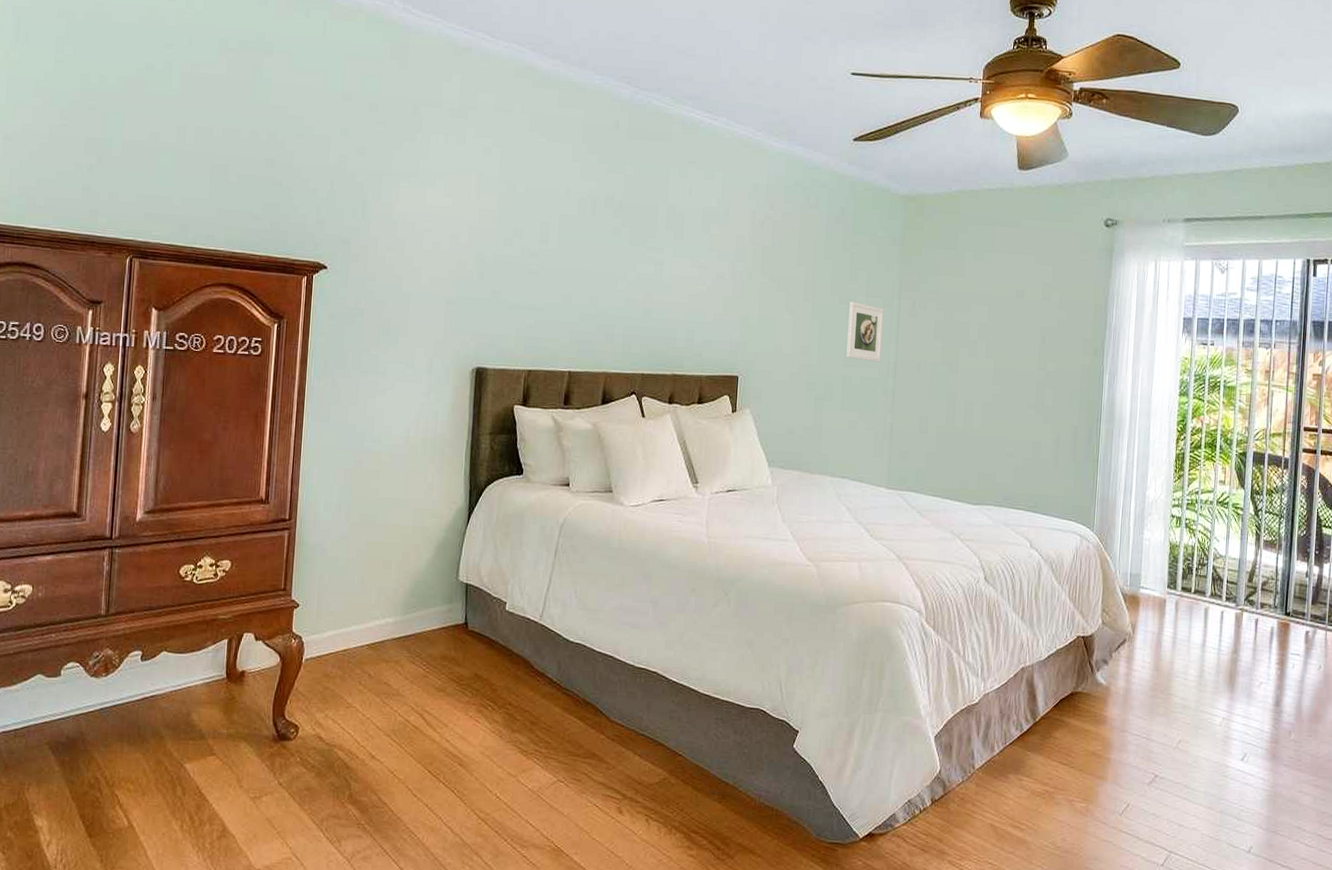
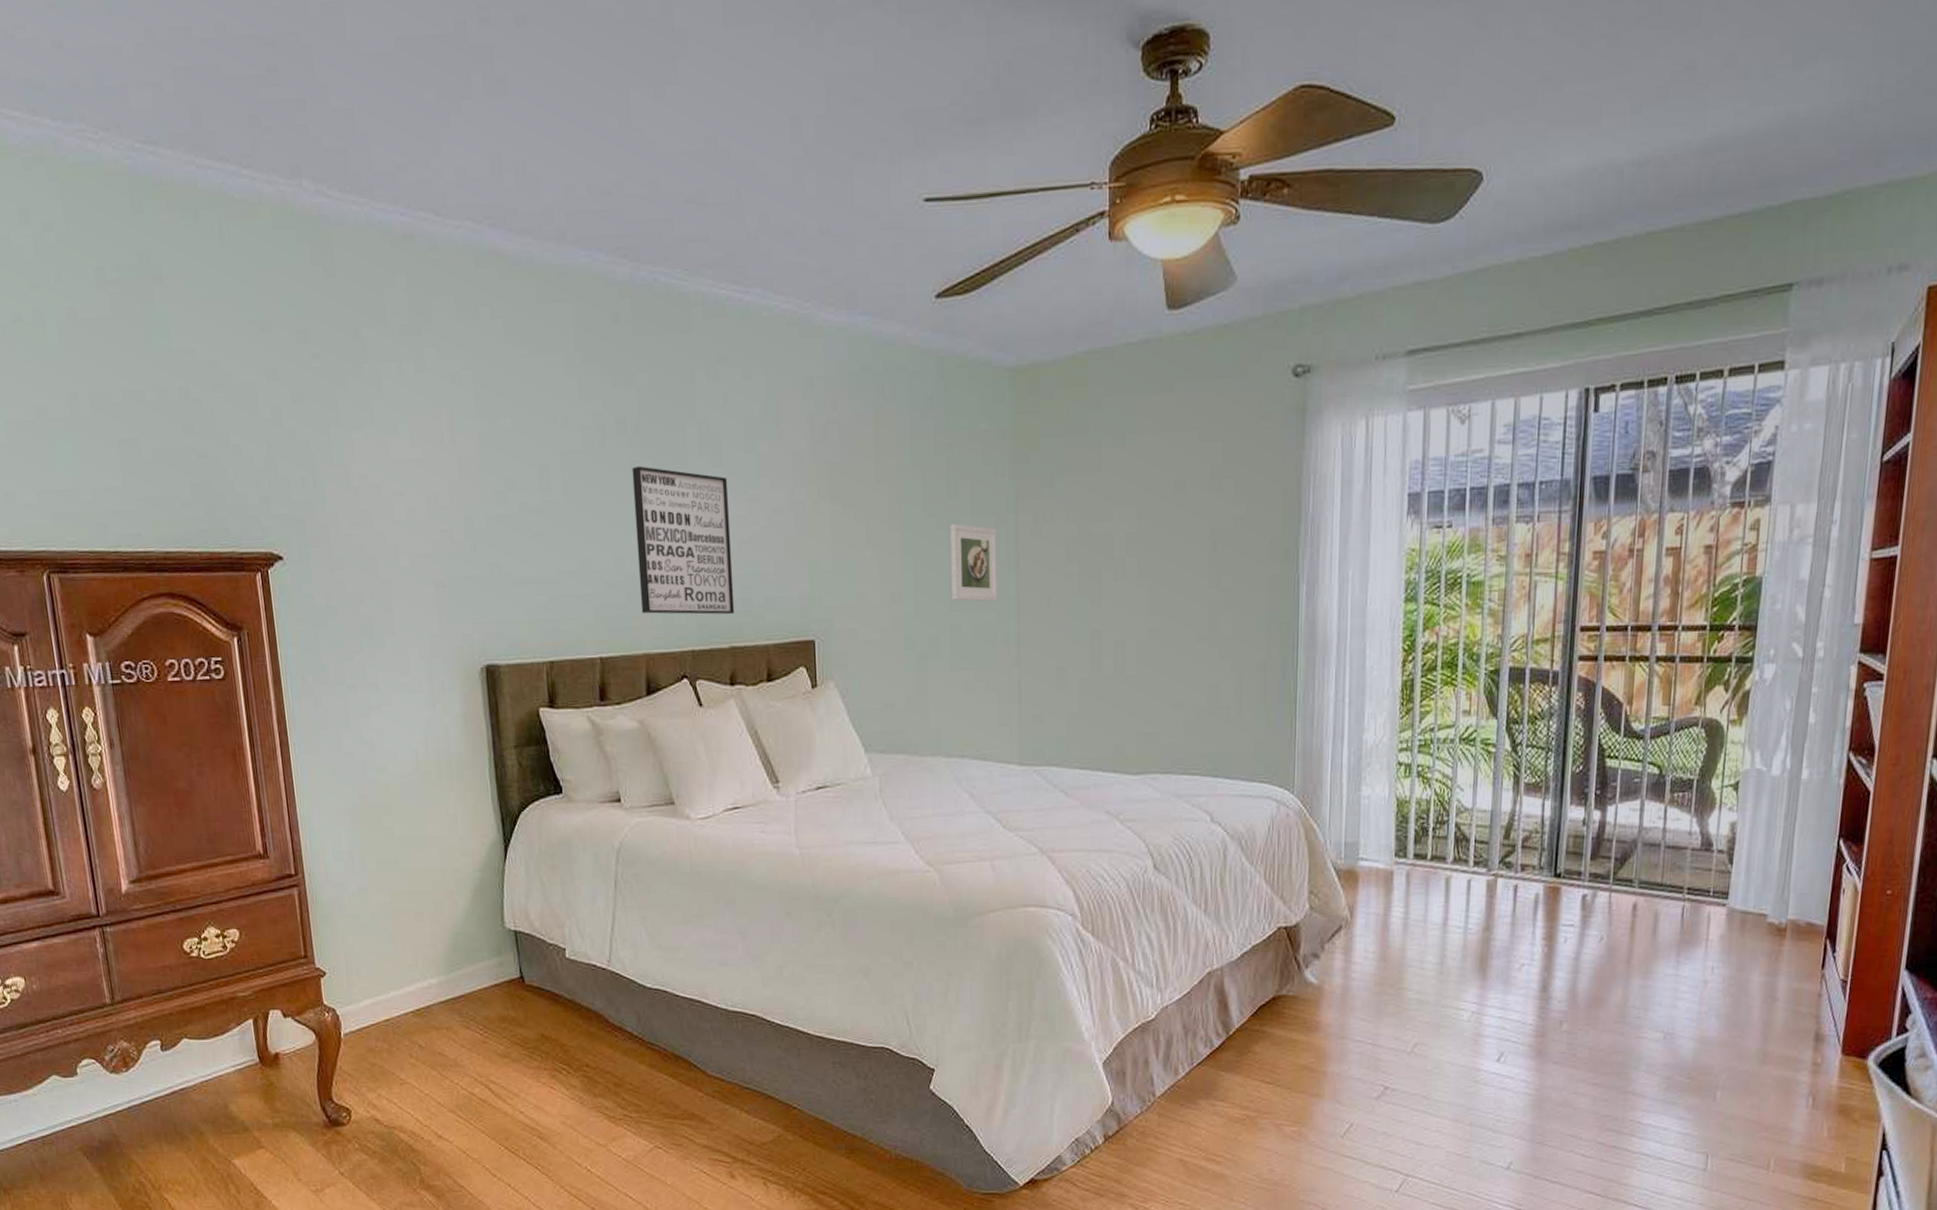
wall art: none [606,231,685,350] -> present [631,465,735,615]

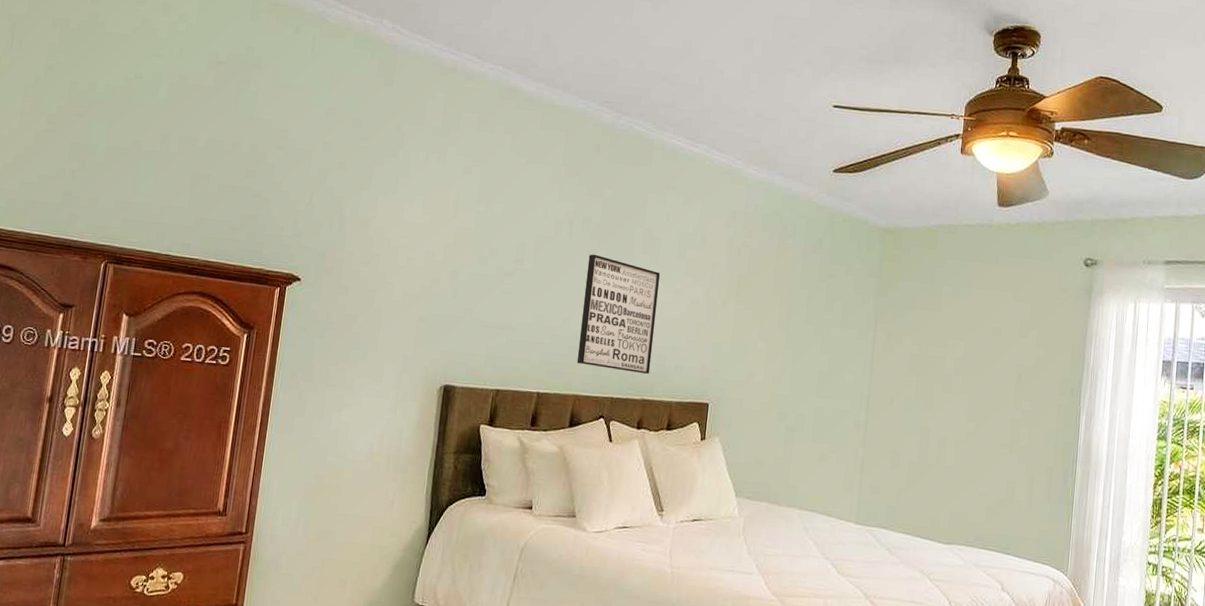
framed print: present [950,524,997,602] -> none [819,332,858,395]

